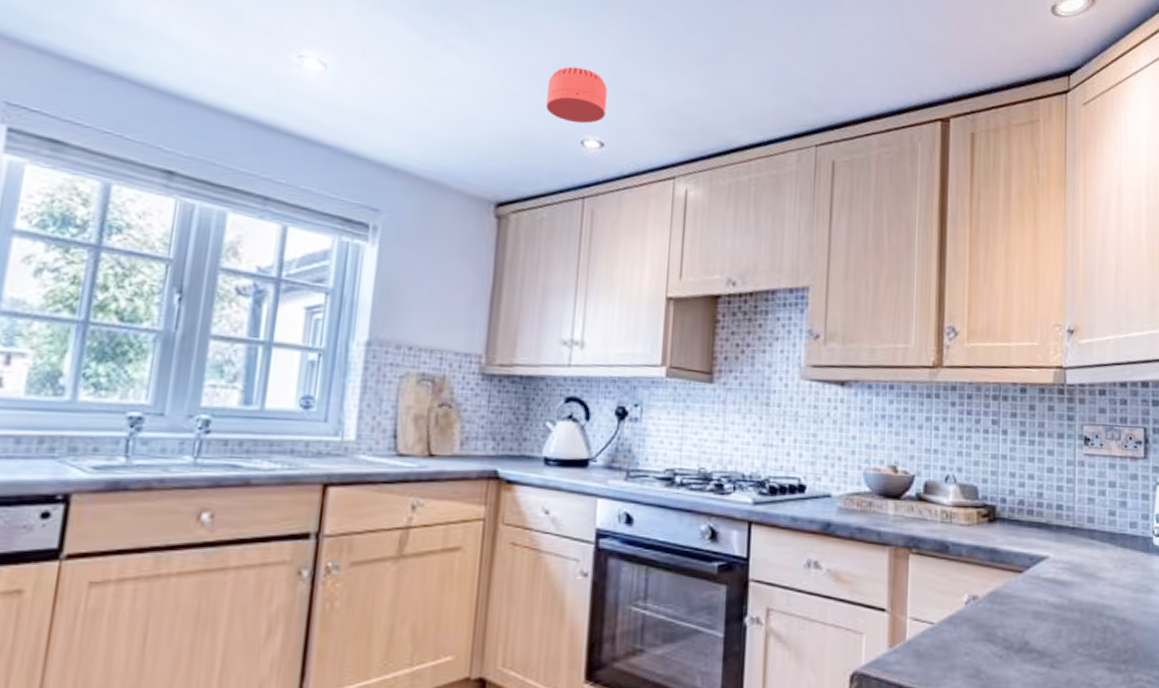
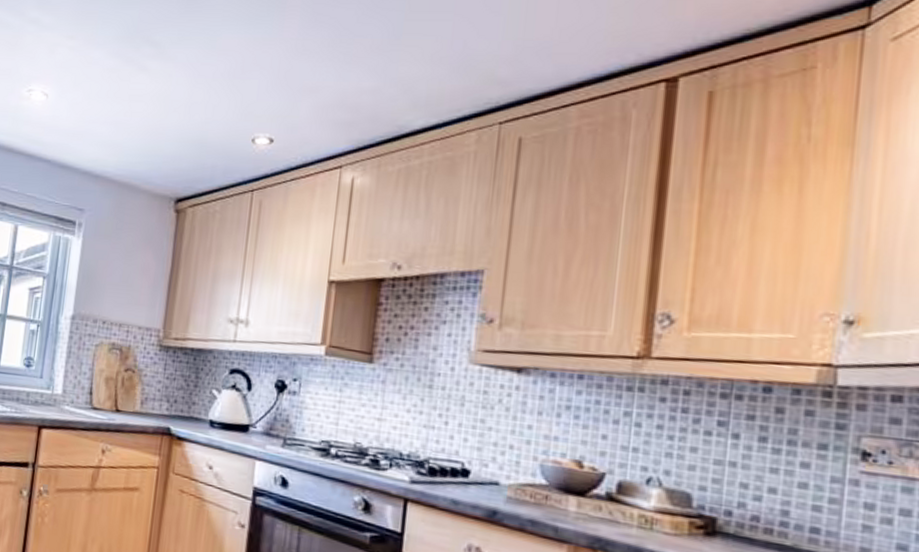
smoke detector: present [546,66,607,124] -> none [222,71,279,123]

